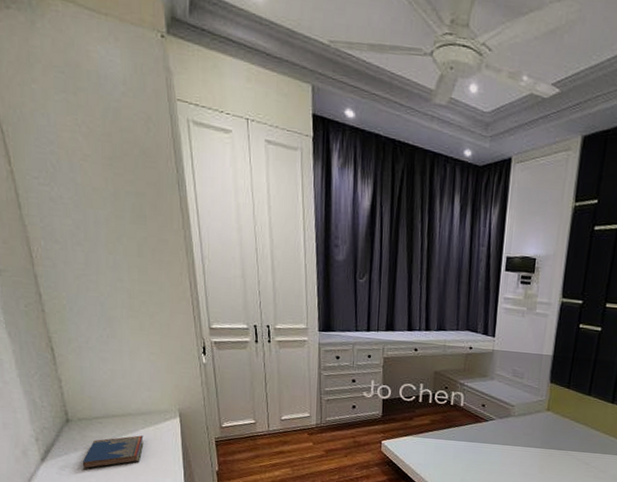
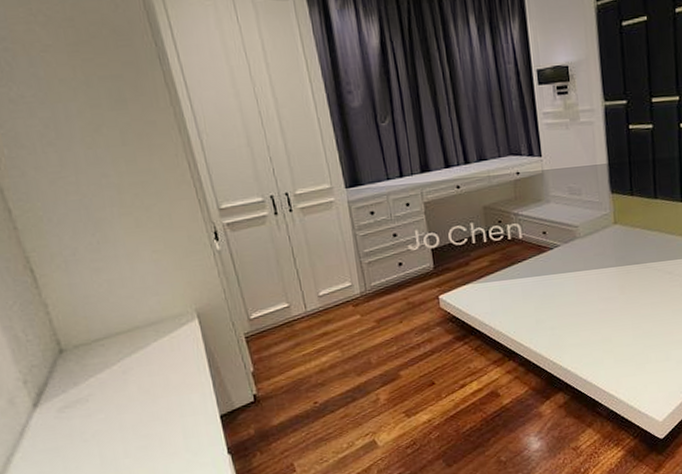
hardcover book: present [82,435,144,468] -> none [85,349,159,404]

